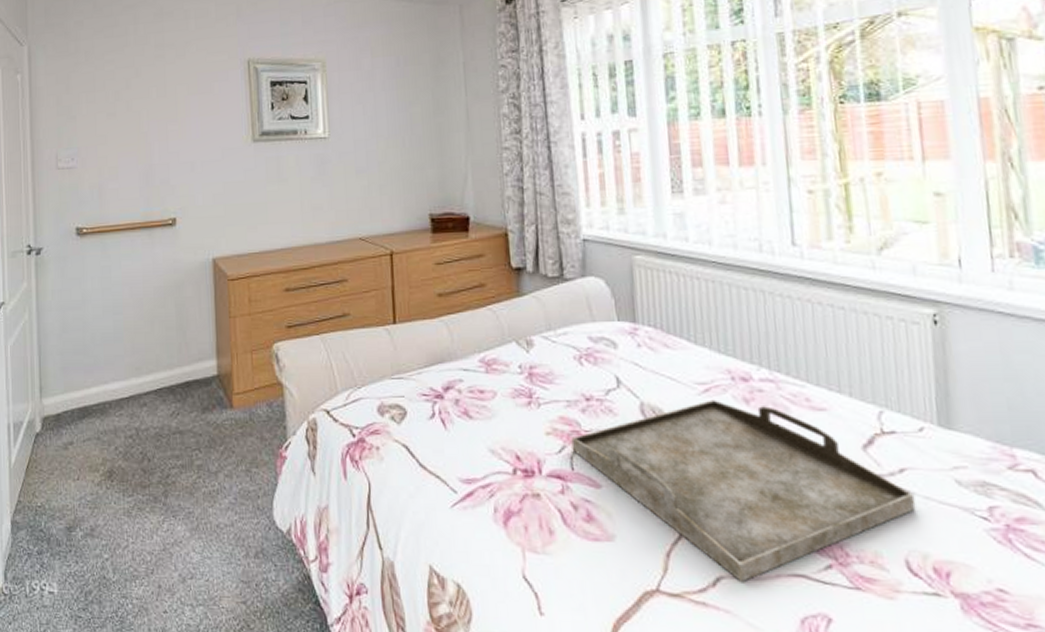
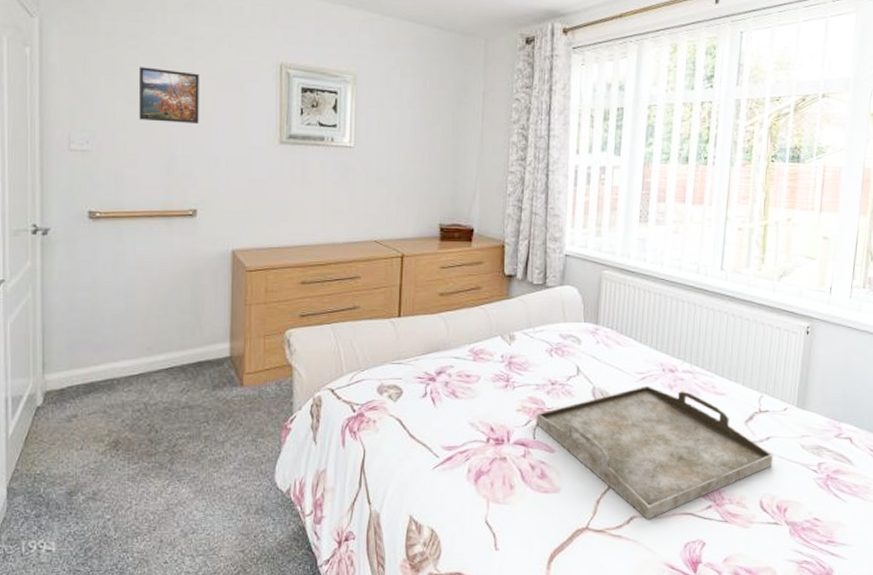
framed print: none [115,79,173,132] -> present [138,67,199,125]

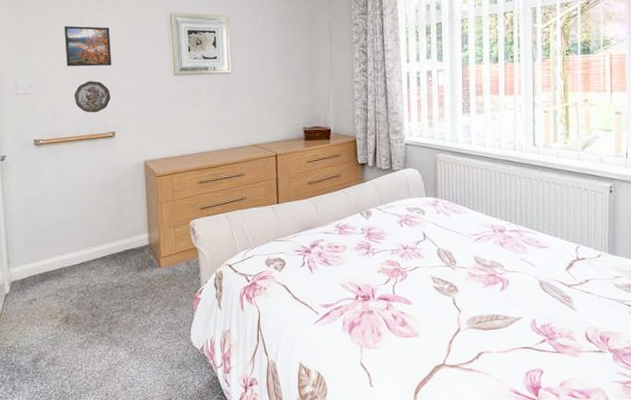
decorative plate: none [146,141,194,183] -> present [74,81,111,113]
serving tray: present [536,386,773,519] -> none [394,244,593,354]

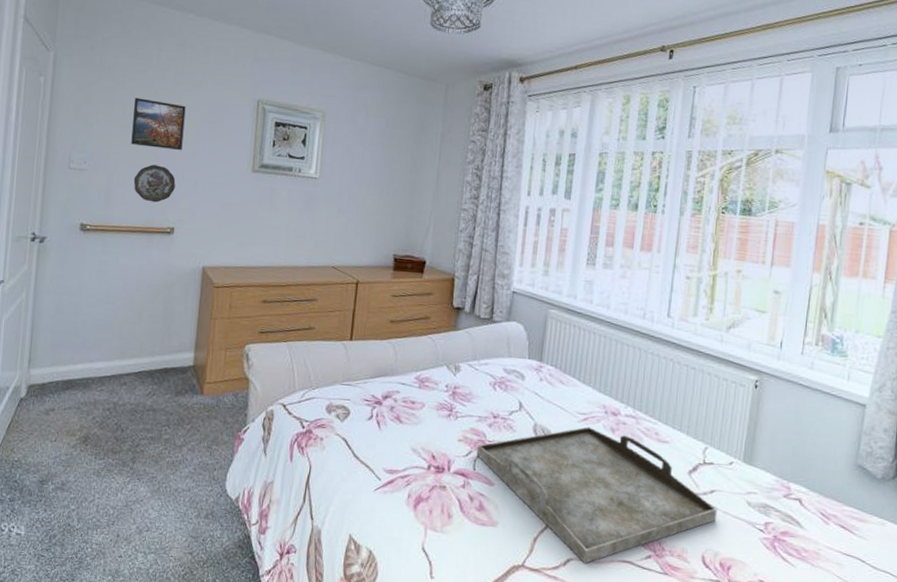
serving tray: none [394,244,593,354] -> present [476,426,718,564]

